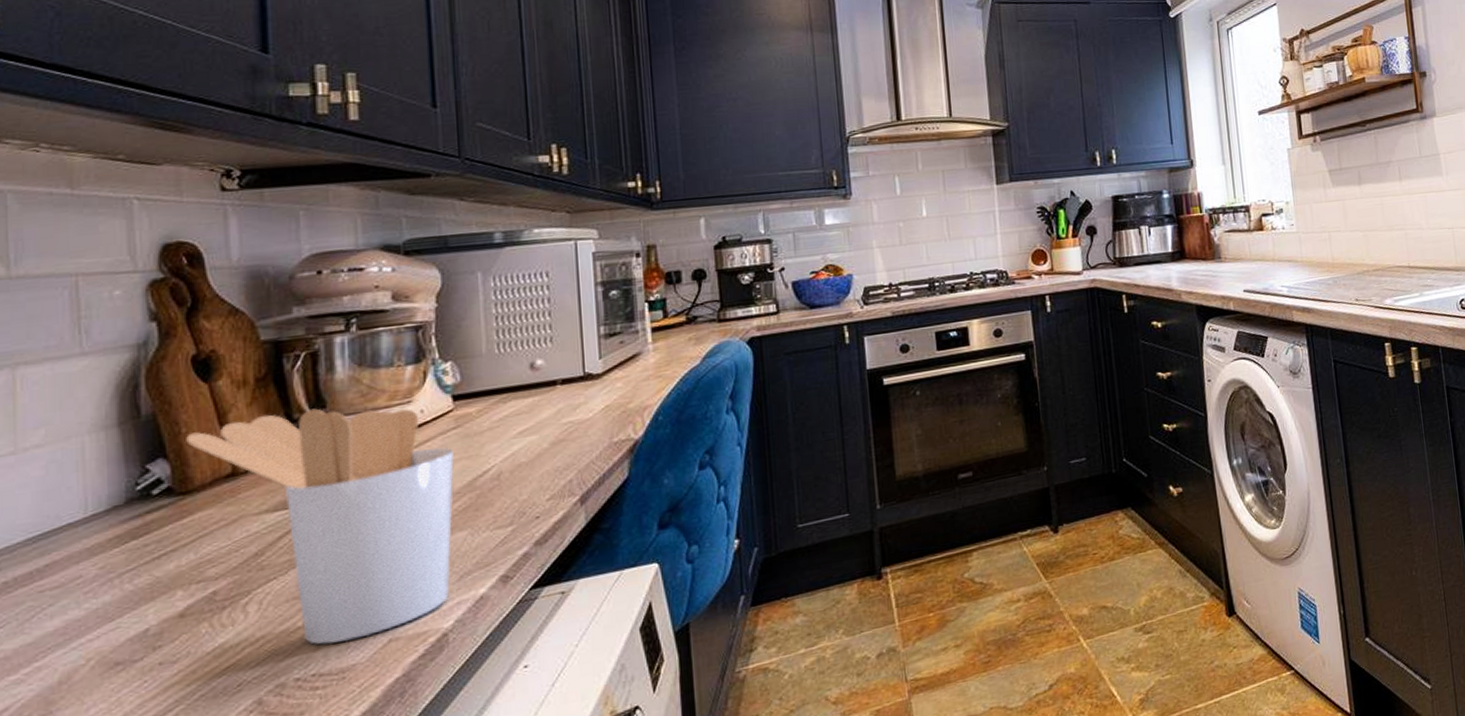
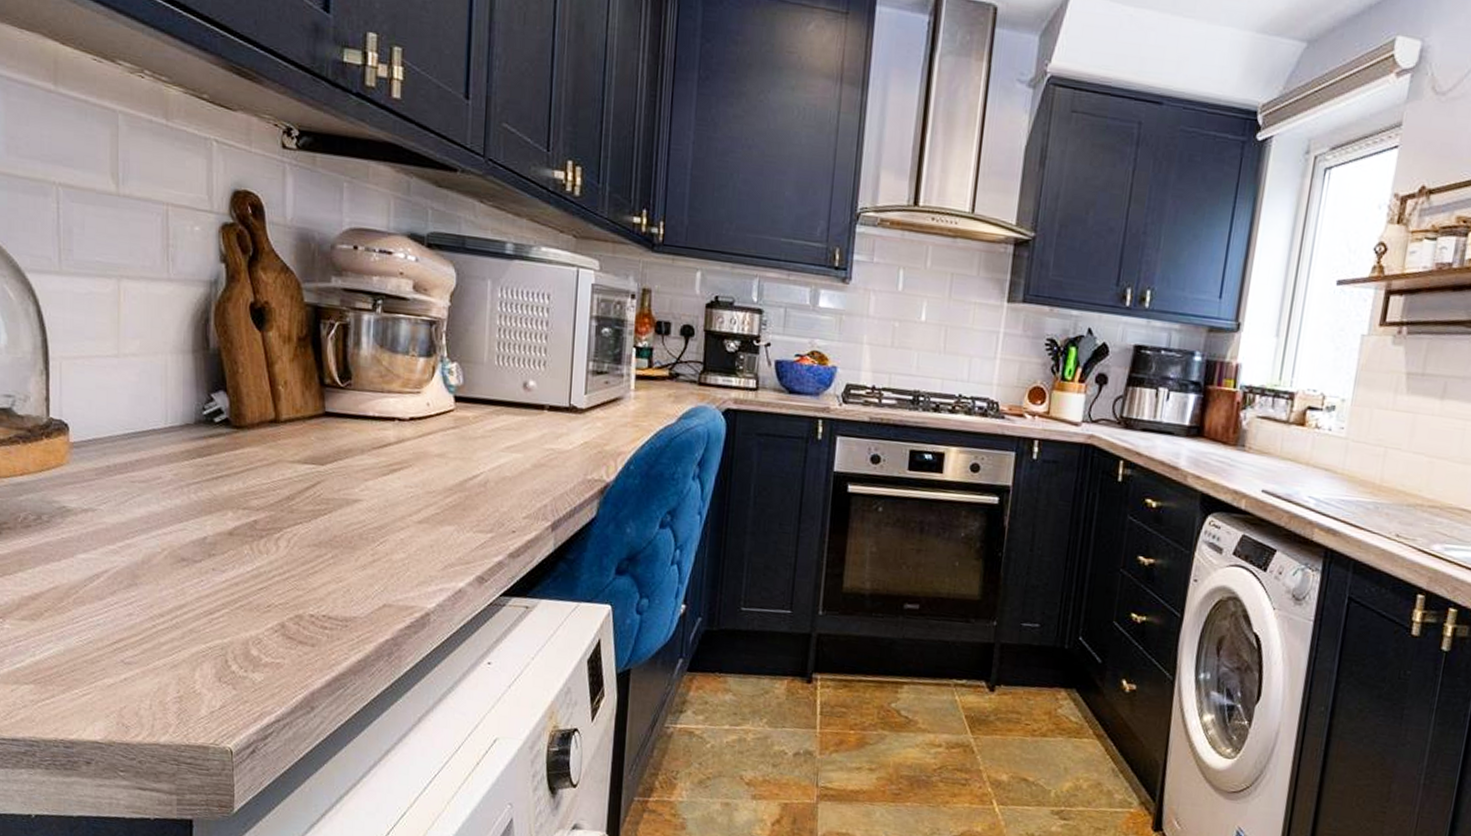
utensil holder: present [186,408,454,645] -> none [242,372,450,597]

